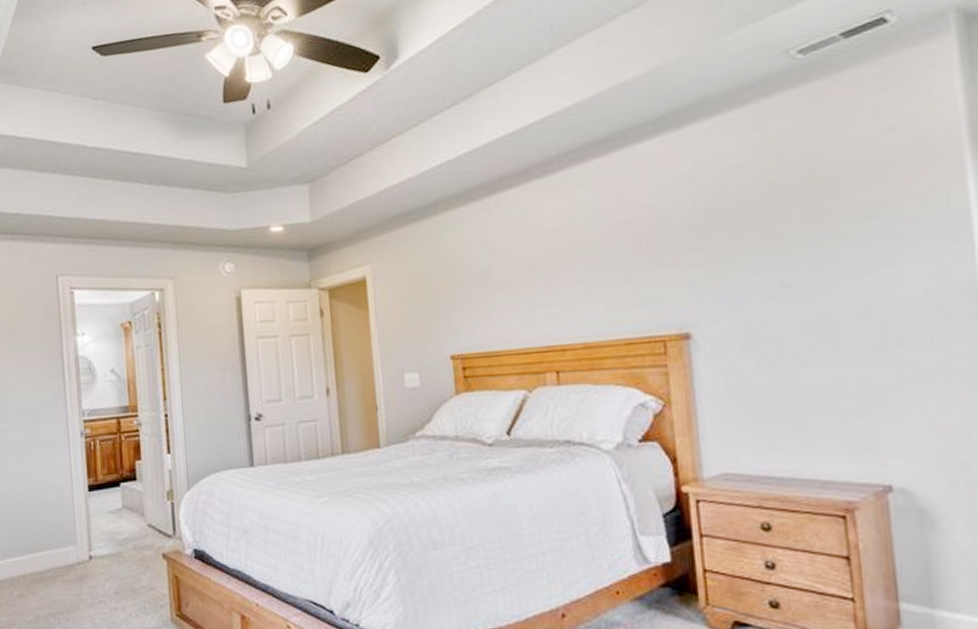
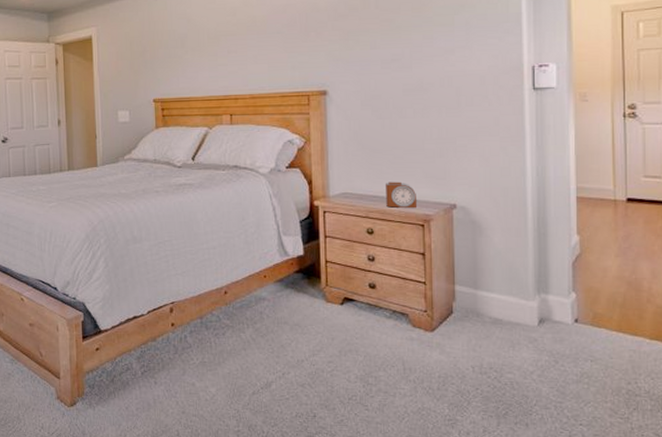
alarm clock: none [784,455,833,494] -> present [386,181,416,209]

